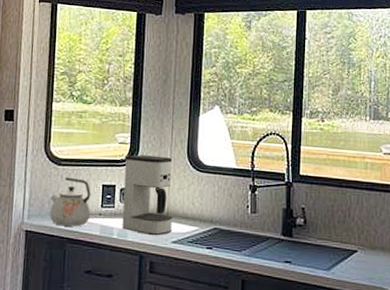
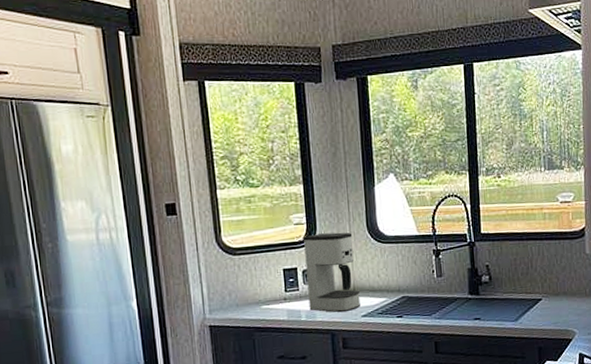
kettle: present [49,177,91,227] -> none [230,266,275,316]

